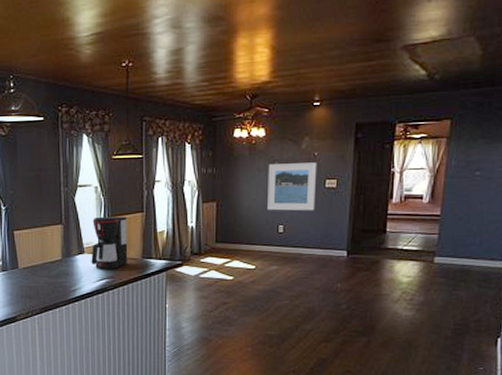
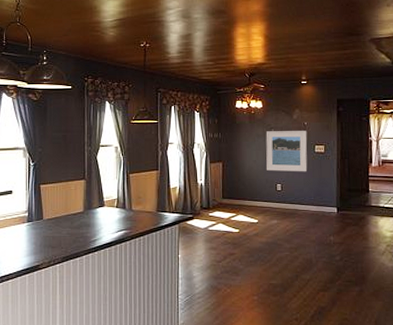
coffee maker: present [91,216,128,269] -> none [110,173,144,221]

